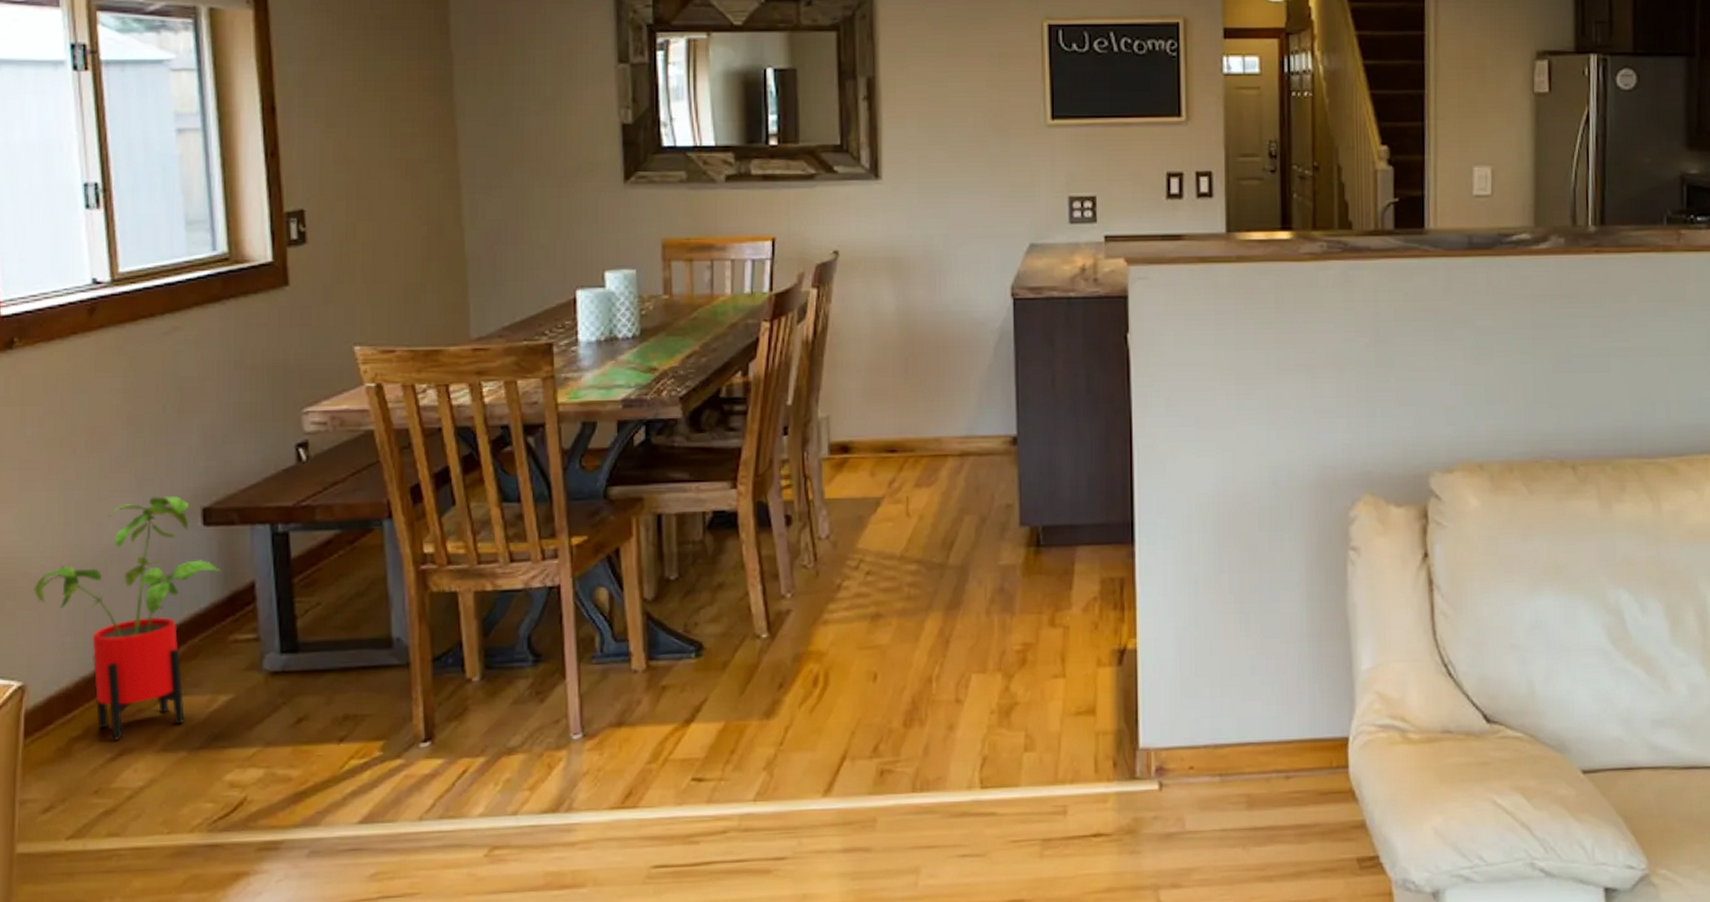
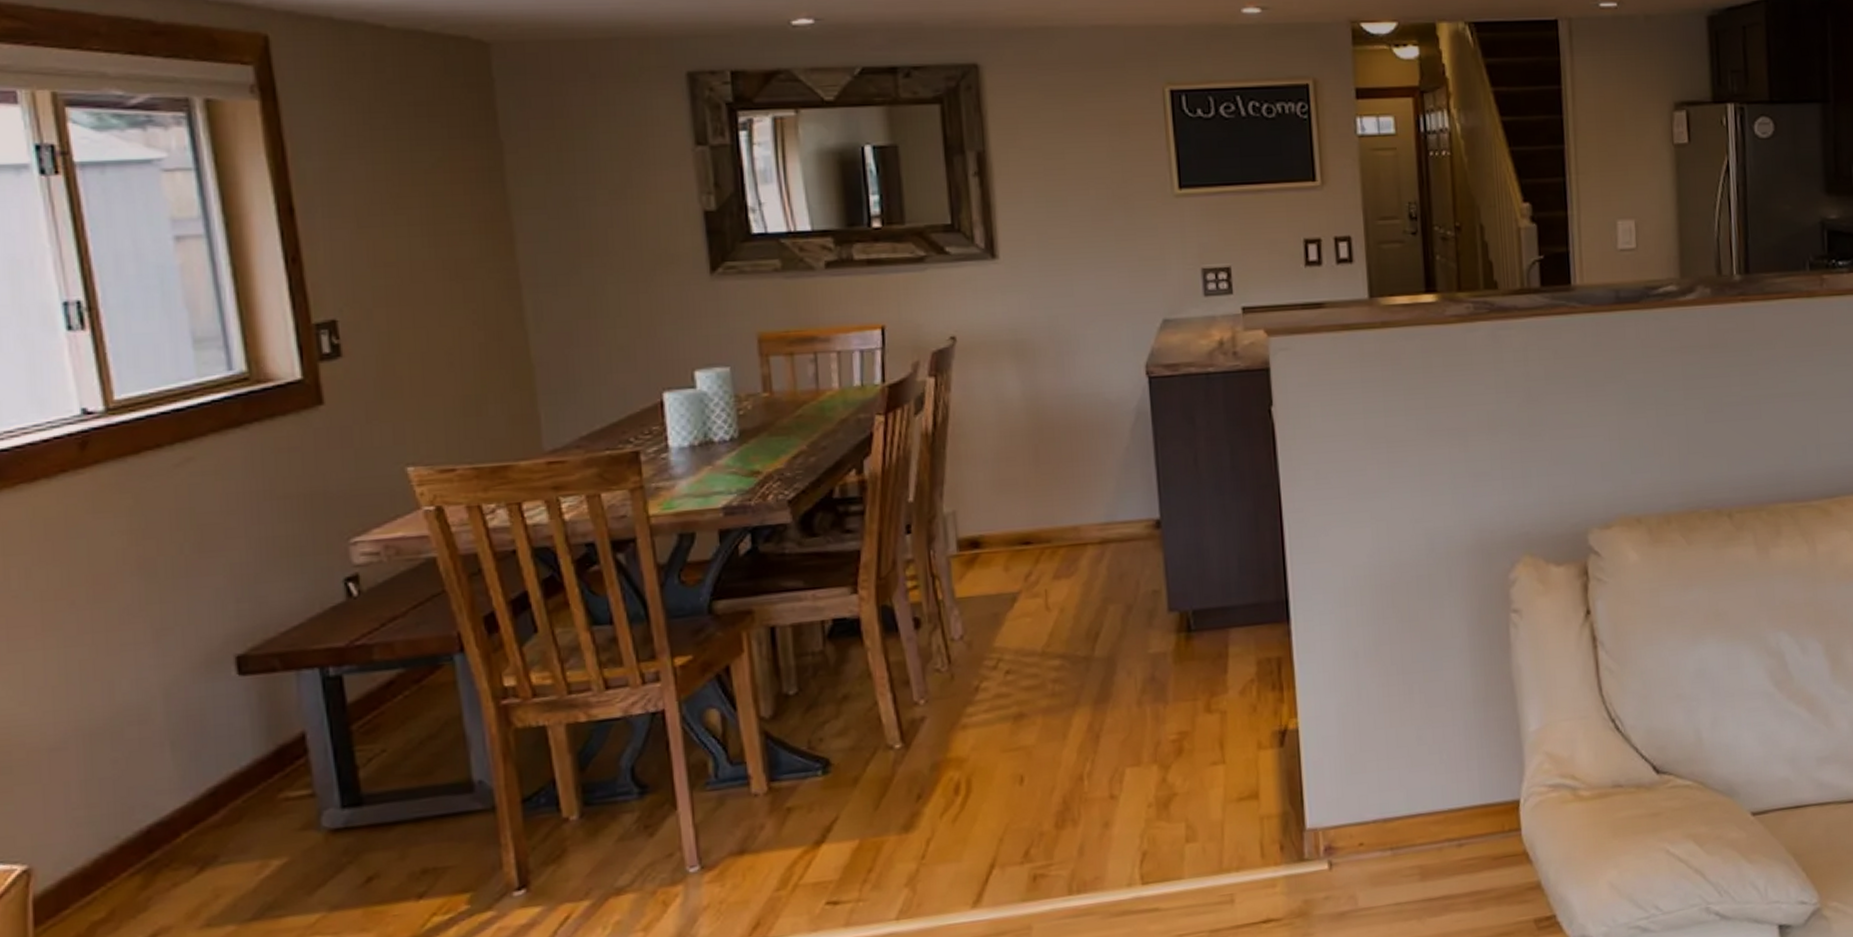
house plant: present [34,496,221,741] -> none [34,645,263,921]

